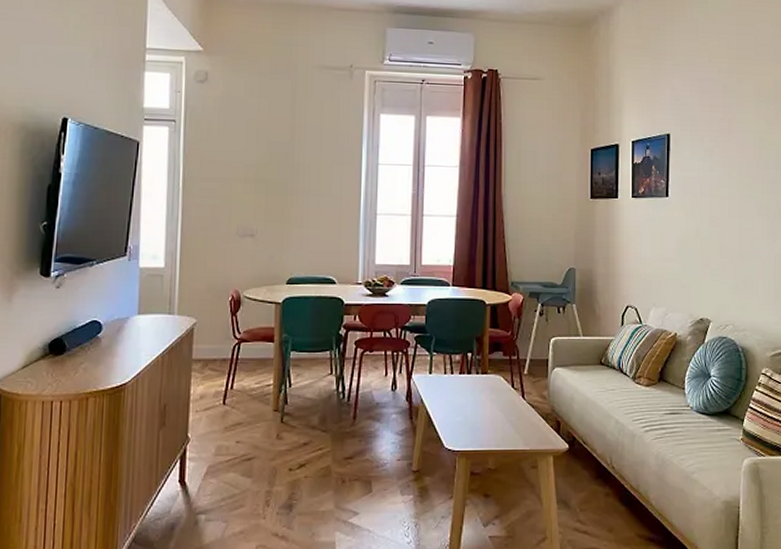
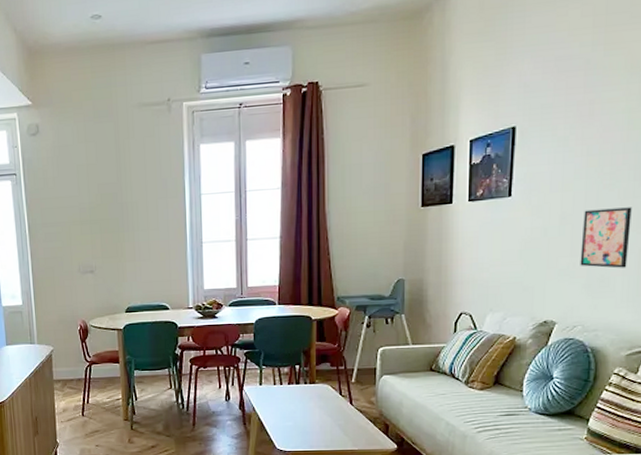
wall art: none [728,216,767,272] -> present [580,207,632,268]

